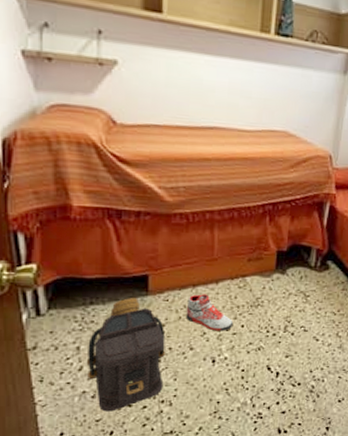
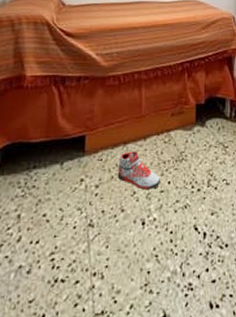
backpack: present [86,298,166,412] -> none [25,159,99,290]

